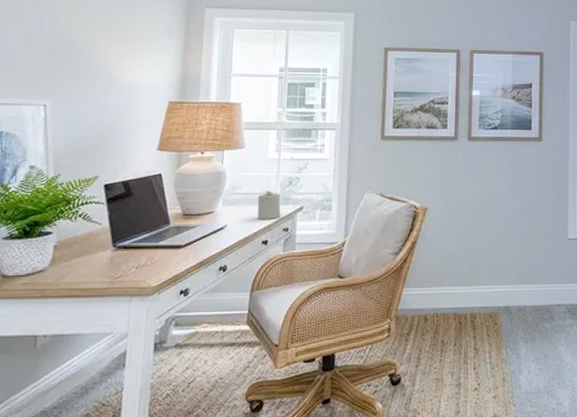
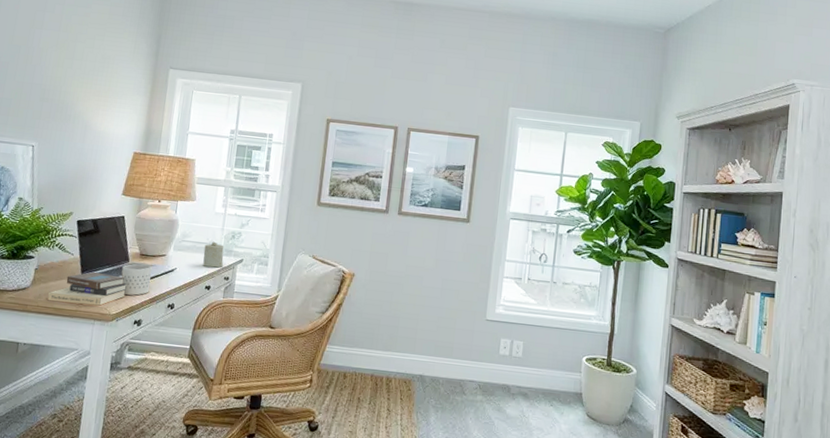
books: none [71,240,169,282] -> present [47,271,127,306]
mug: none [161,225,198,263] -> present [121,263,152,296]

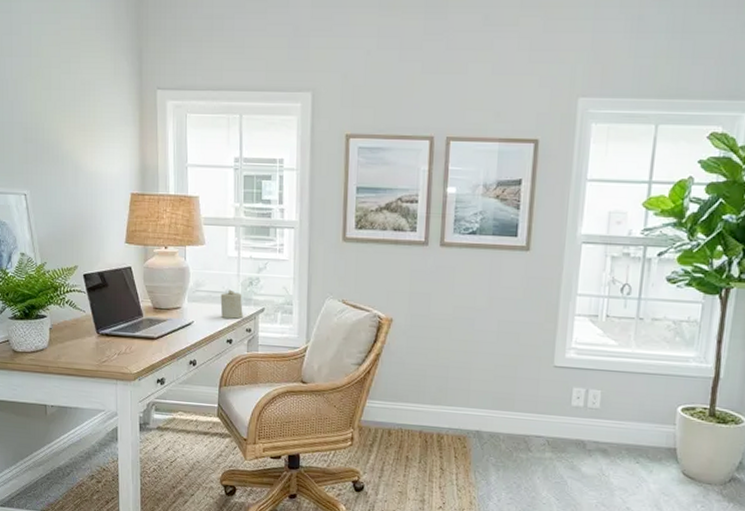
books: present [47,271,127,306] -> none [67,329,144,365]
mug: present [121,263,152,296] -> none [137,318,169,353]

